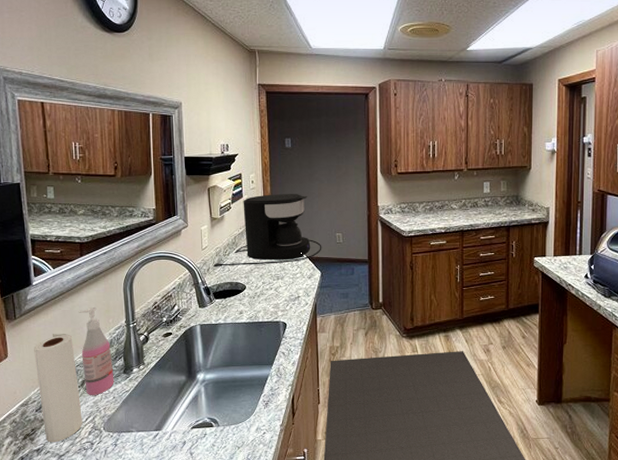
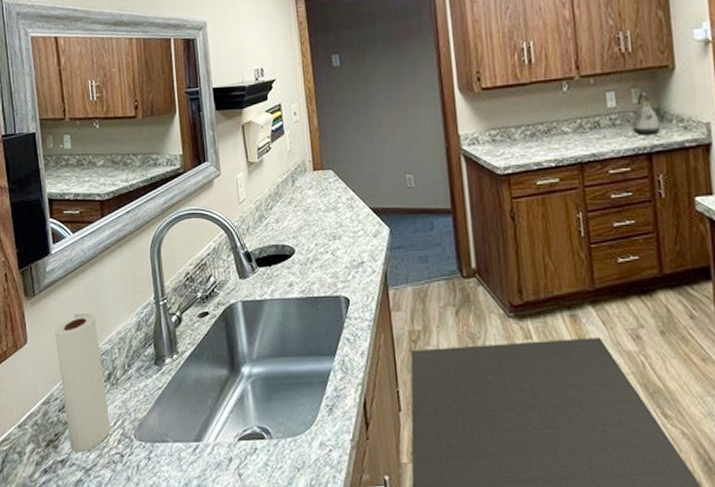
soap dispenser: present [78,308,114,395] -> none [101,280,145,392]
coffee maker: present [211,194,322,267] -> none [251,125,389,226]
kettle: none [499,183,518,214] -> present [631,92,662,136]

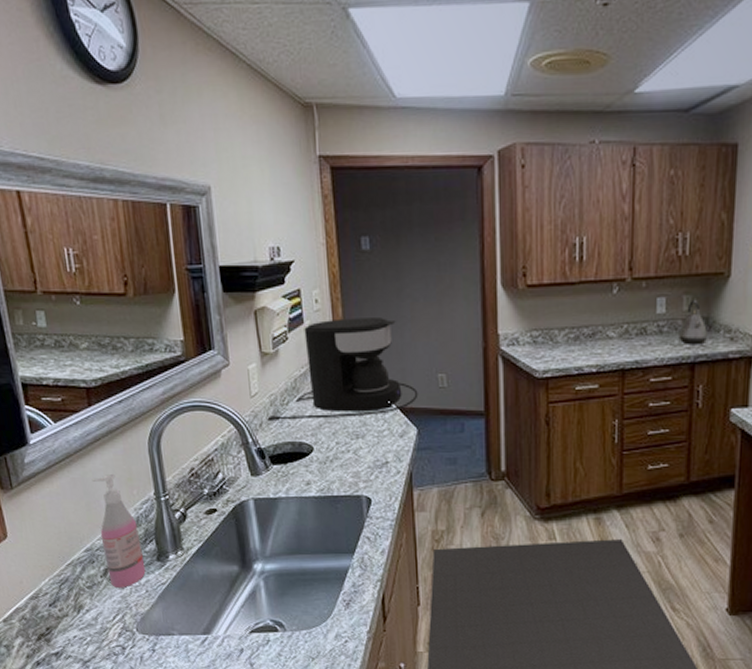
paper towel roll: present [54,314,111,453] -> none [39,508,110,646]
soap dispenser: none [101,280,145,392] -> present [91,475,146,588]
coffee maker: none [251,125,389,226] -> present [264,318,419,422]

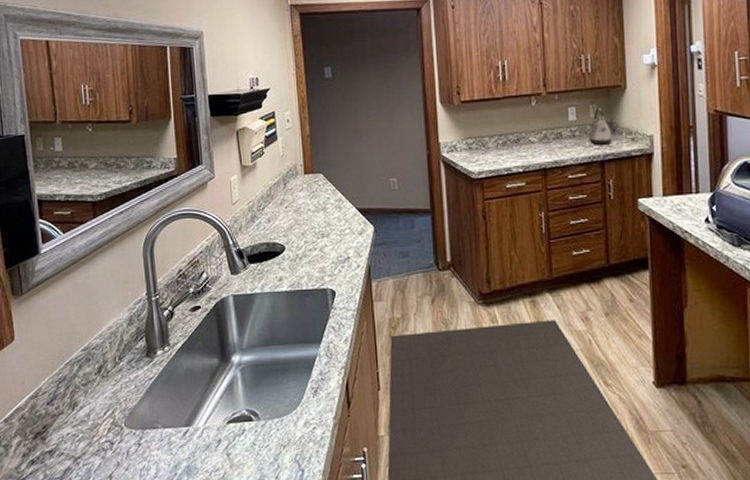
soap dispenser: present [91,475,146,588] -> none [92,278,136,384]
coffee maker: present [264,318,419,422] -> none [243,133,374,225]

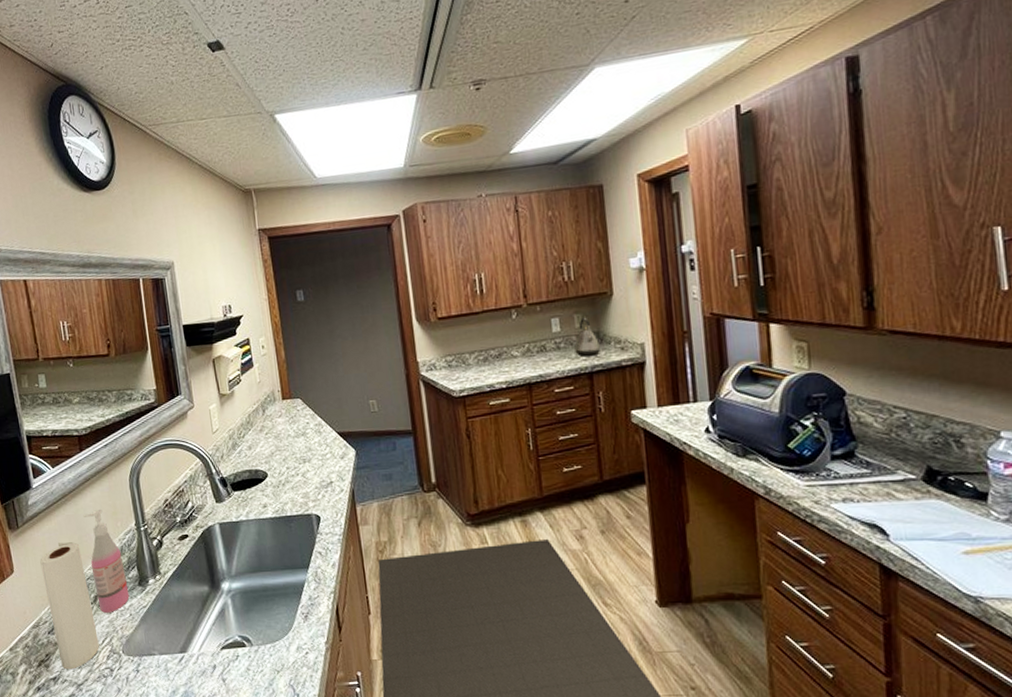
paper towel roll: none [43,310,101,443] -> present [40,542,100,670]
soap dispenser: none [92,278,136,384] -> present [83,510,130,613]

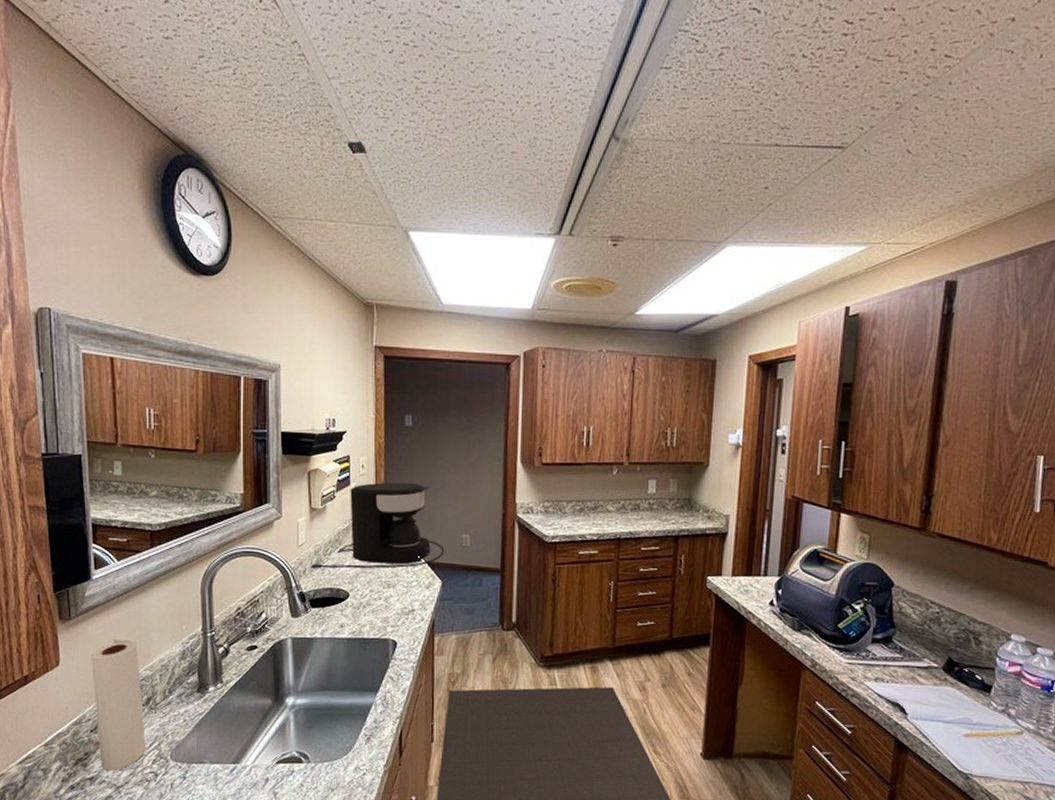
soap dispenser: present [83,510,130,613] -> none [145,610,186,717]
coffee maker: none [225,356,354,453] -> present [308,482,445,569]
kettle: present [574,317,601,357] -> none [666,483,690,521]

